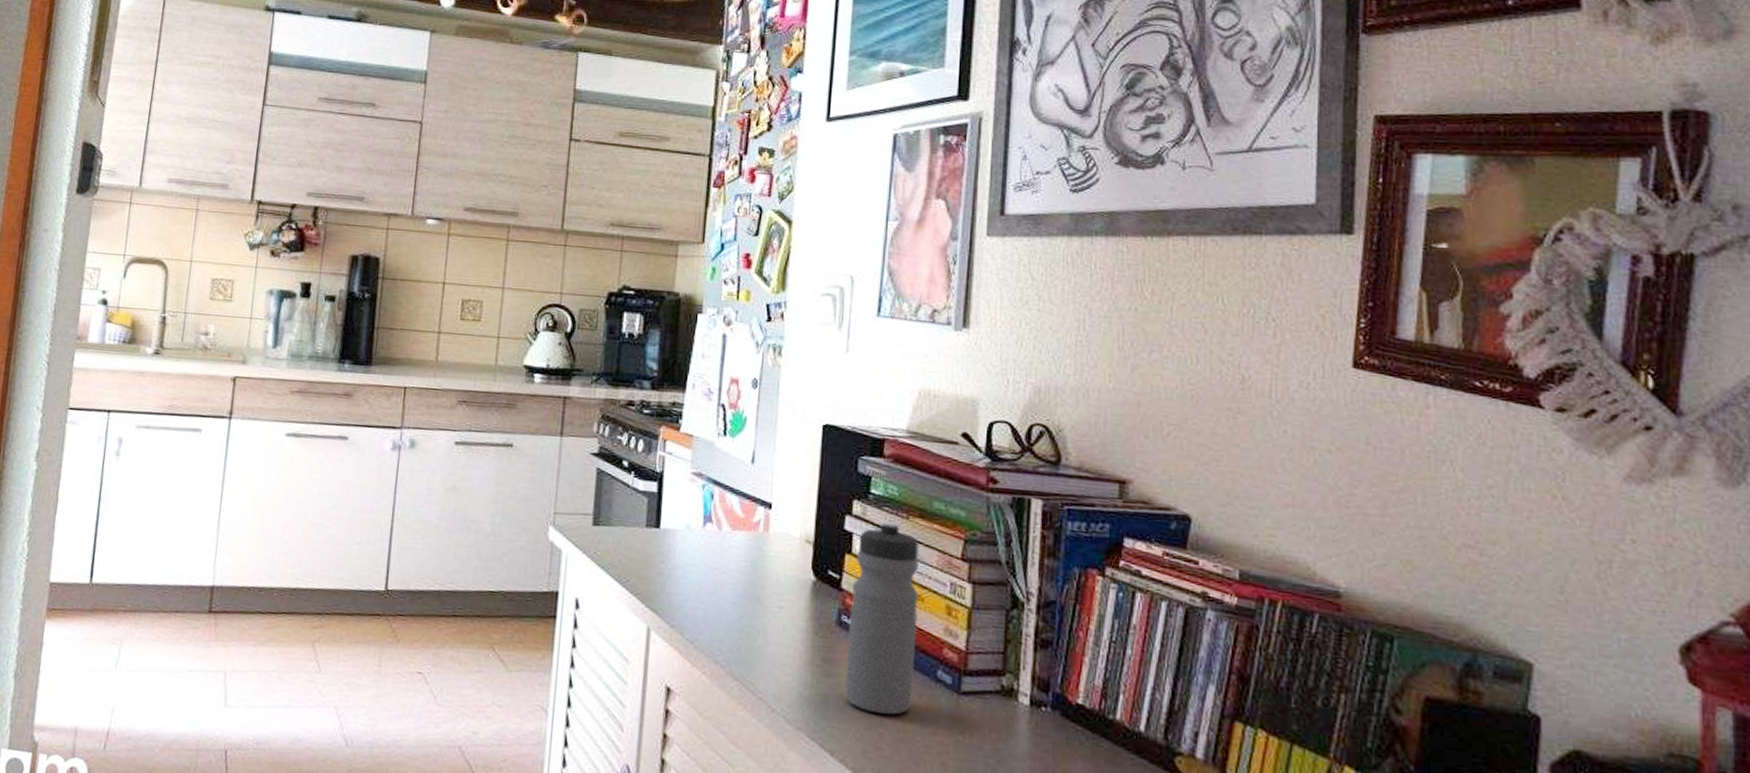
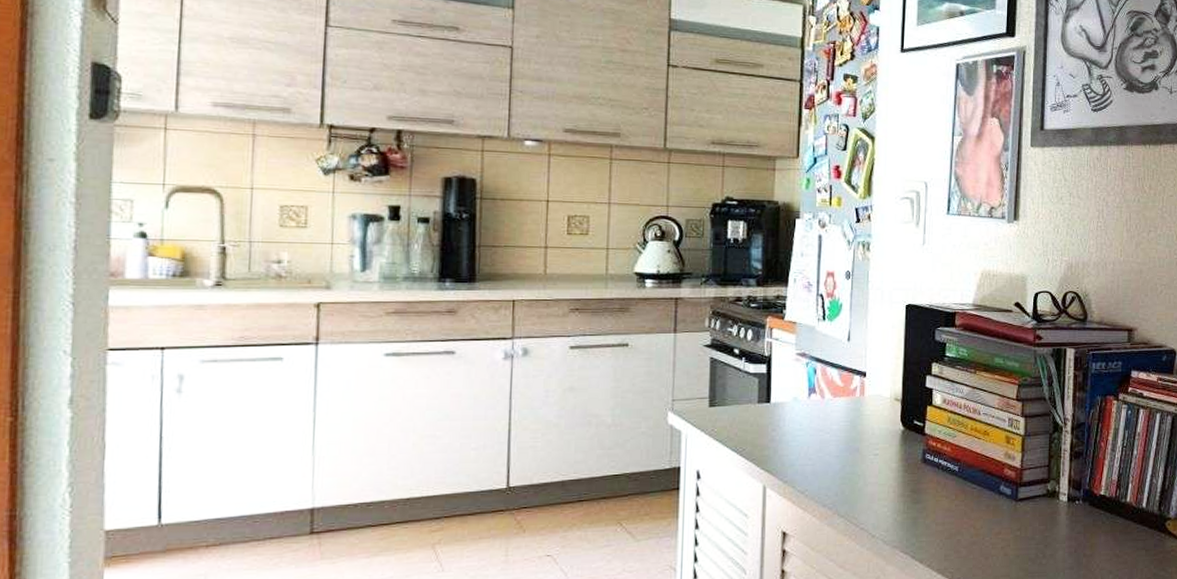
water bottle: present [844,519,919,715] -> none [929,375,985,526]

